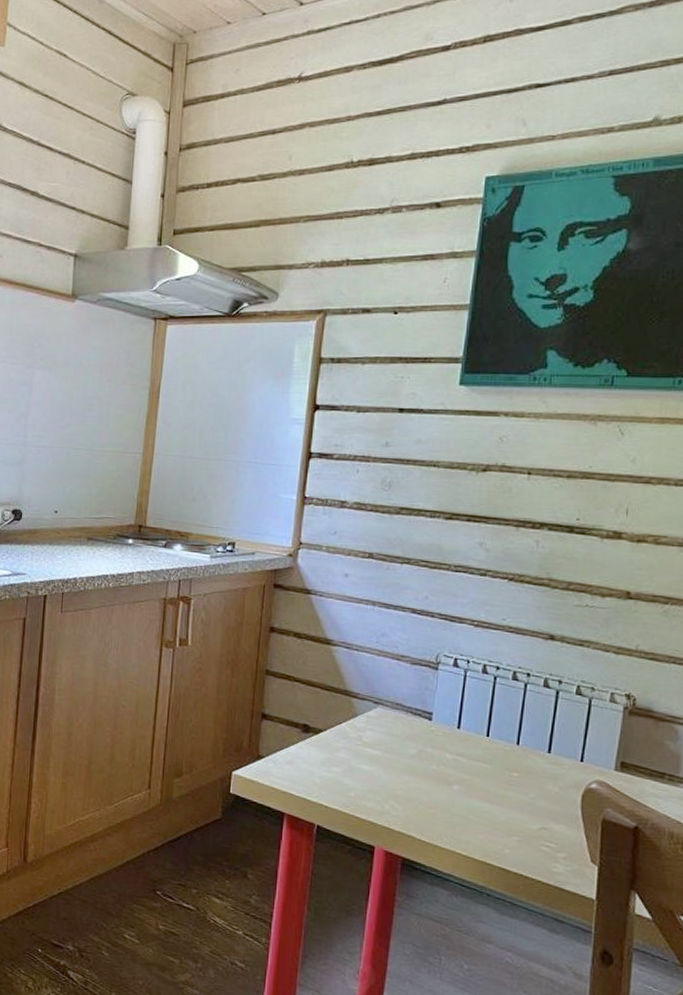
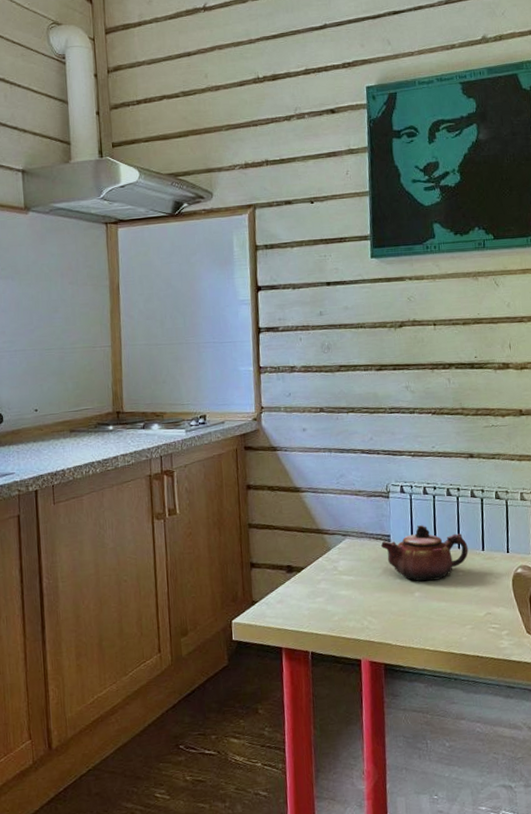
teapot: none [418,708,530,776] -> present [380,525,469,582]

